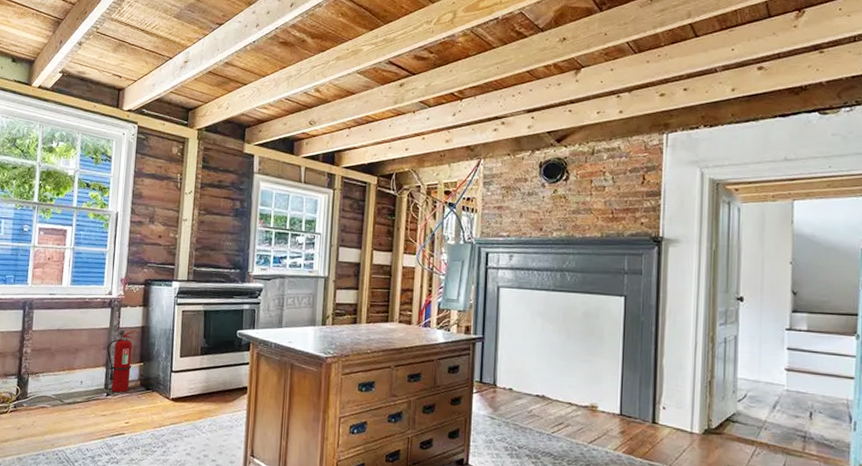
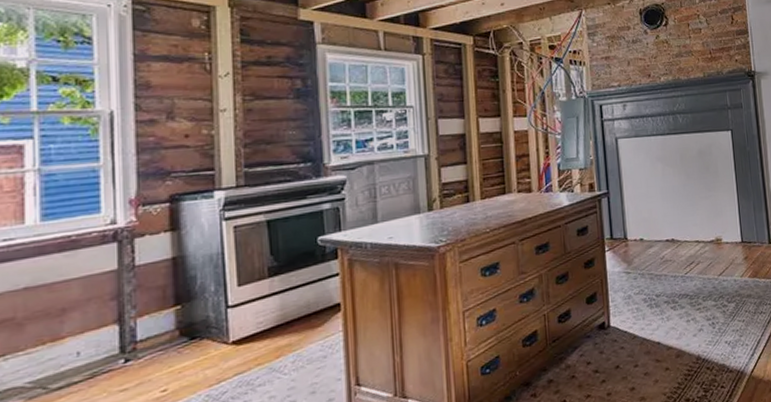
fire extinguisher: present [107,330,137,393] -> none [118,264,165,355]

